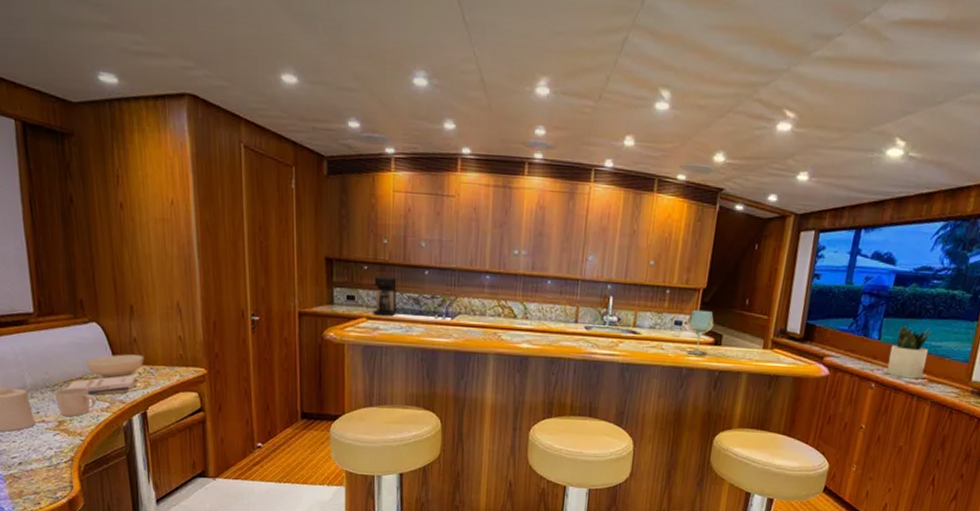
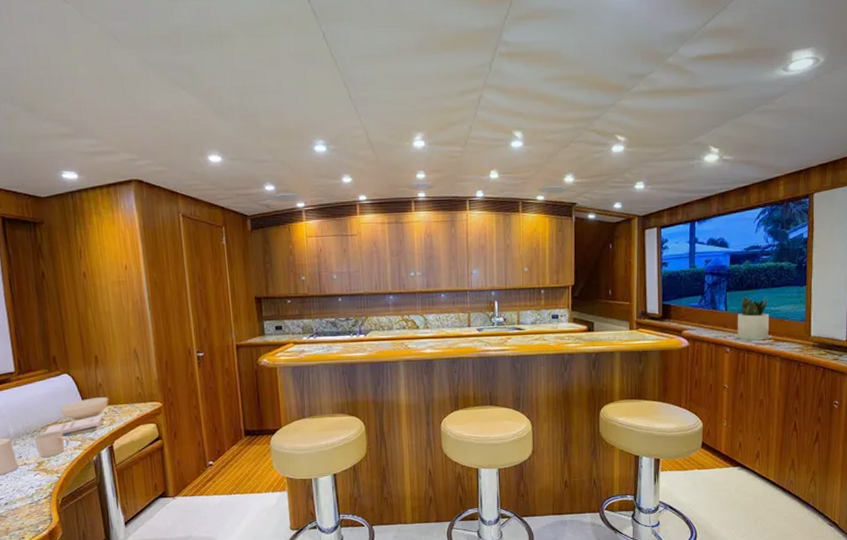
coffee maker: present [372,276,397,316] -> none [297,306,318,340]
wine glass: present [686,309,714,356] -> none [562,303,585,342]

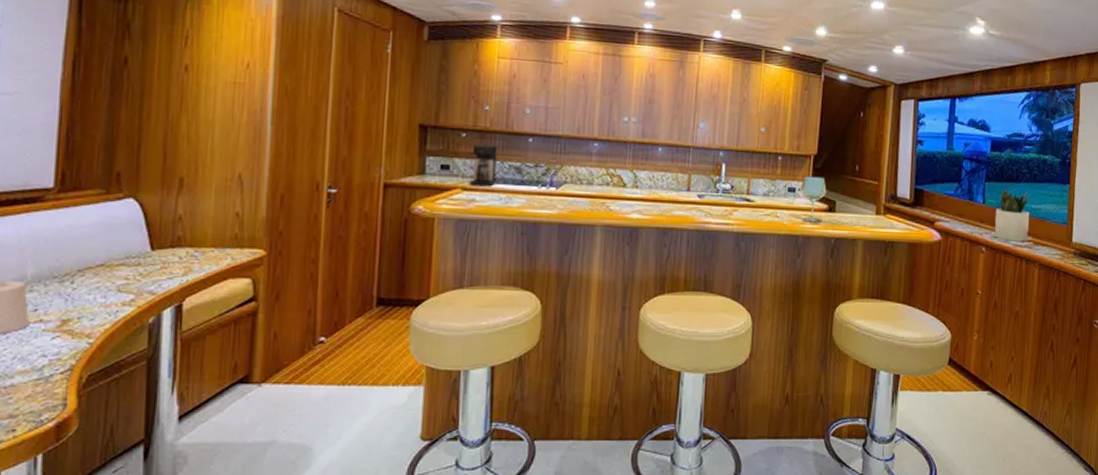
mug: present [34,430,70,458] -> none [63,275,118,315]
books: present [43,415,107,436] -> none [79,260,180,286]
bowl: present [59,397,109,421] -> none [111,235,189,265]
coffee maker: none [297,306,318,340] -> present [468,144,498,187]
wine glass: none [562,303,585,342] -> present [800,176,827,223]

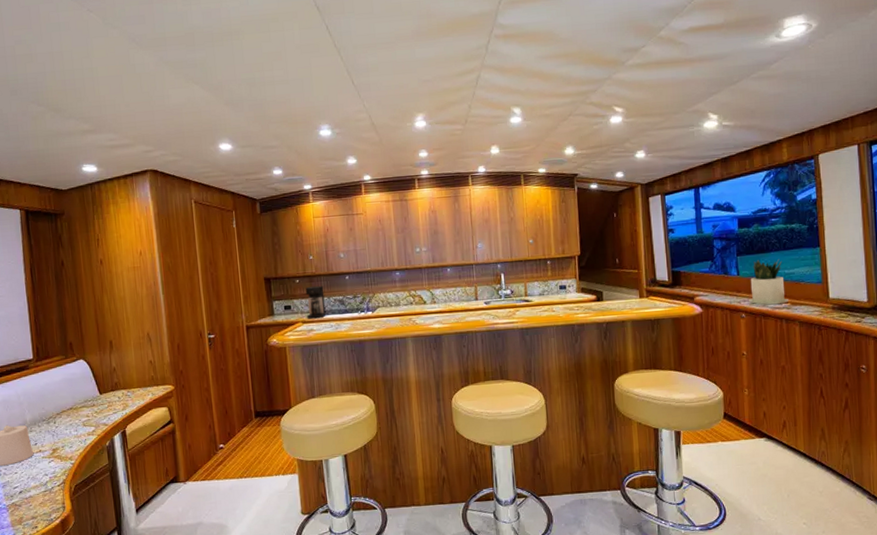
wine glass: present [800,176,827,223] -> none [570,273,593,313]

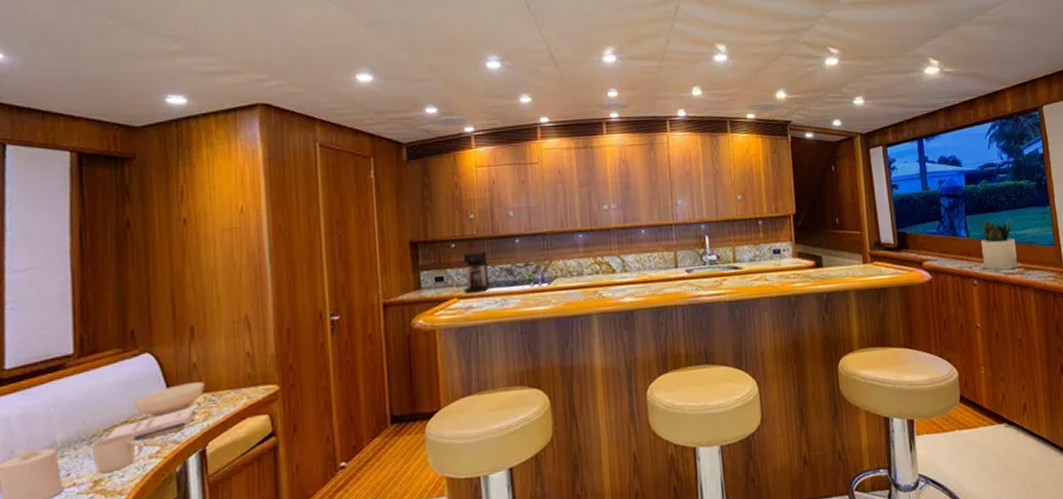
mug: none [50,415,84,445] -> present [92,431,144,474]
books: none [59,399,120,422] -> present [106,407,200,441]
bowl: none [75,381,123,406] -> present [133,382,206,417]

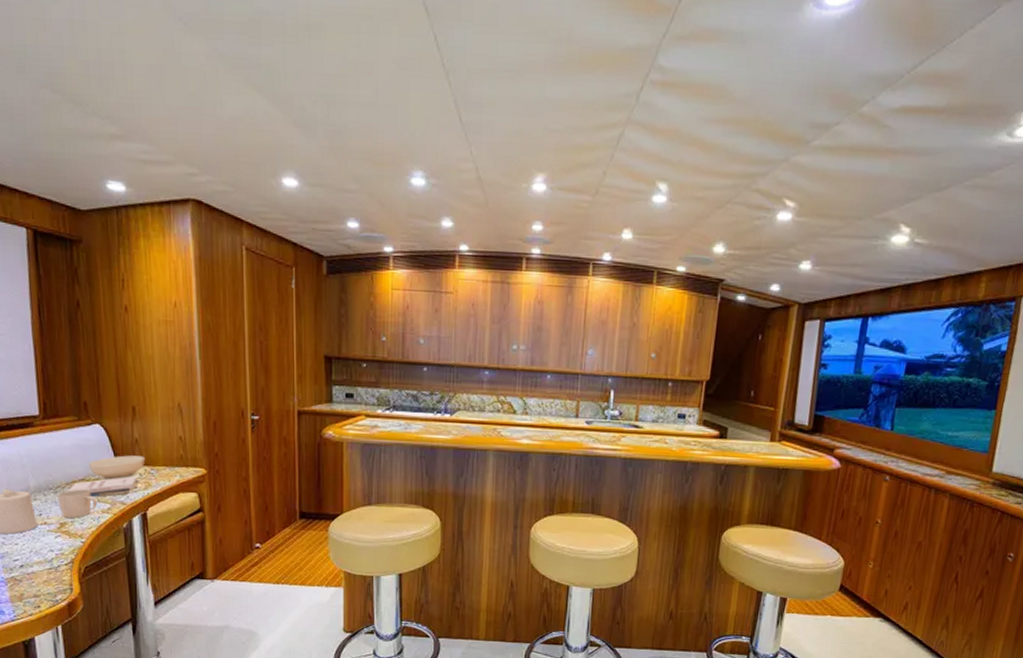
coffee maker: present [463,250,489,294] -> none [371,373,396,414]
planter: present [980,219,1022,271] -> none [897,415,947,471]

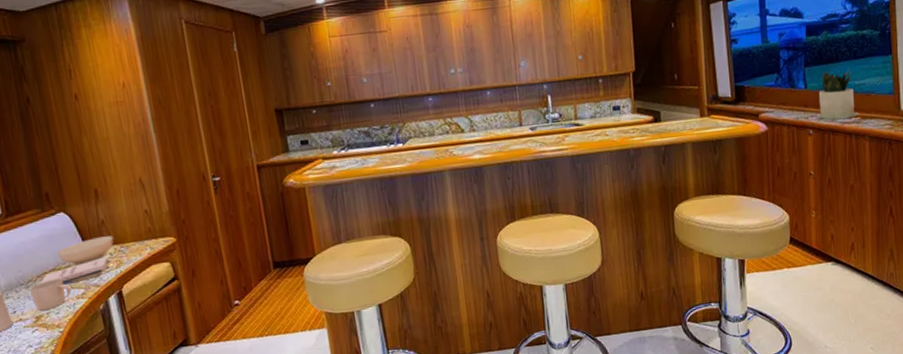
planter: none [897,415,947,471] -> present [817,69,859,120]

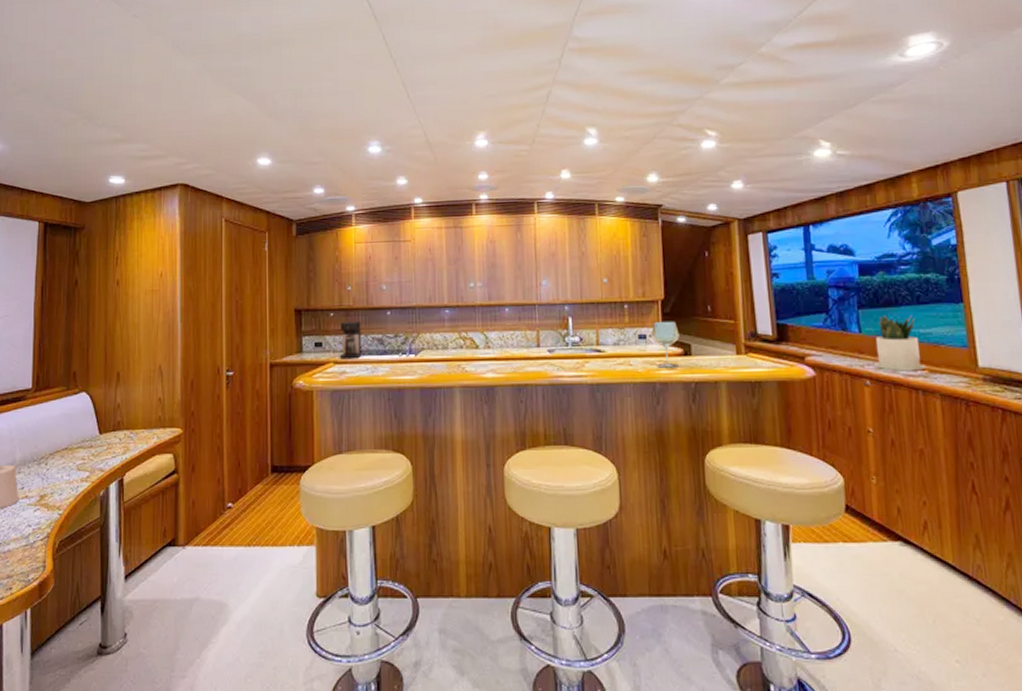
mug: present [29,277,72,312] -> none [40,457,78,491]
books: present [40,256,113,285] -> none [51,441,120,465]
bowl: present [57,235,114,265] -> none [72,420,126,447]
coffee maker: none [324,115,350,155] -> present [339,320,362,359]
wine glass: none [624,91,650,136] -> present [651,321,680,368]

